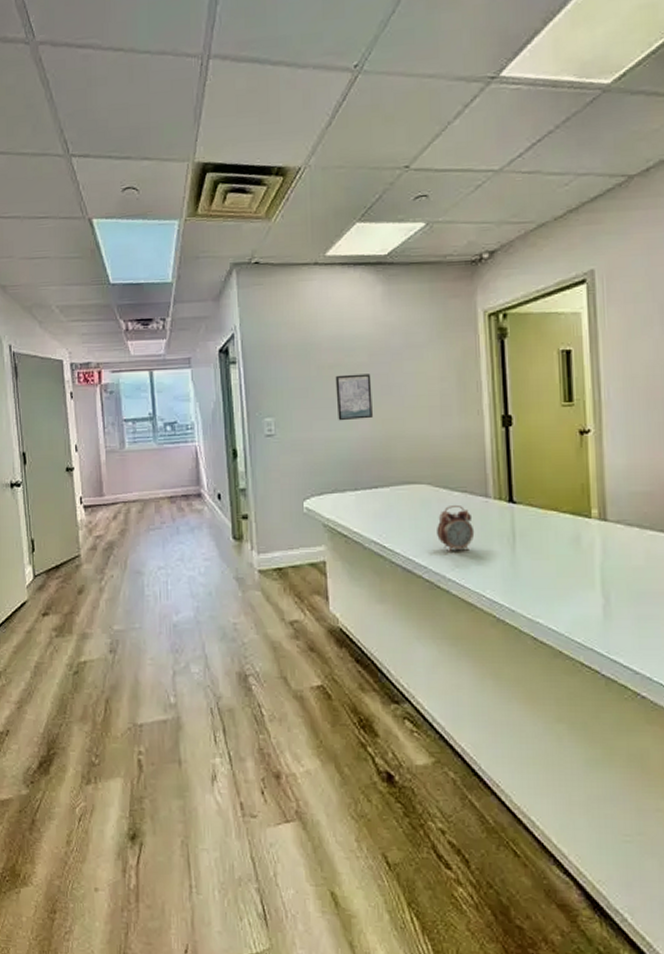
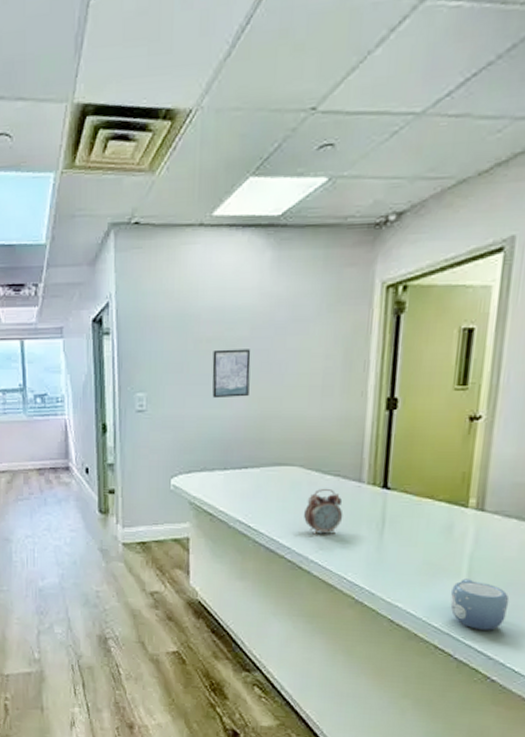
mug: none [589,590,646,643] -> present [450,579,510,630]

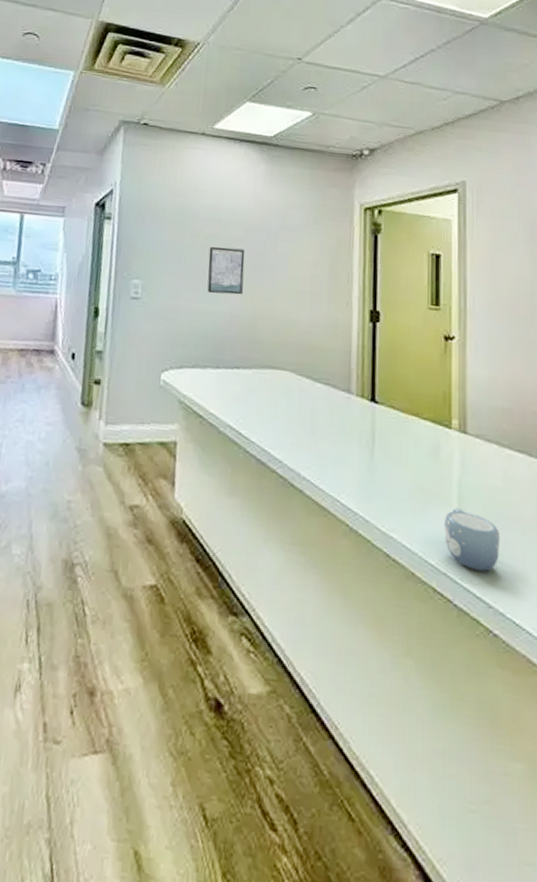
alarm clock: present [304,488,343,535] -> none [296,396,334,449]

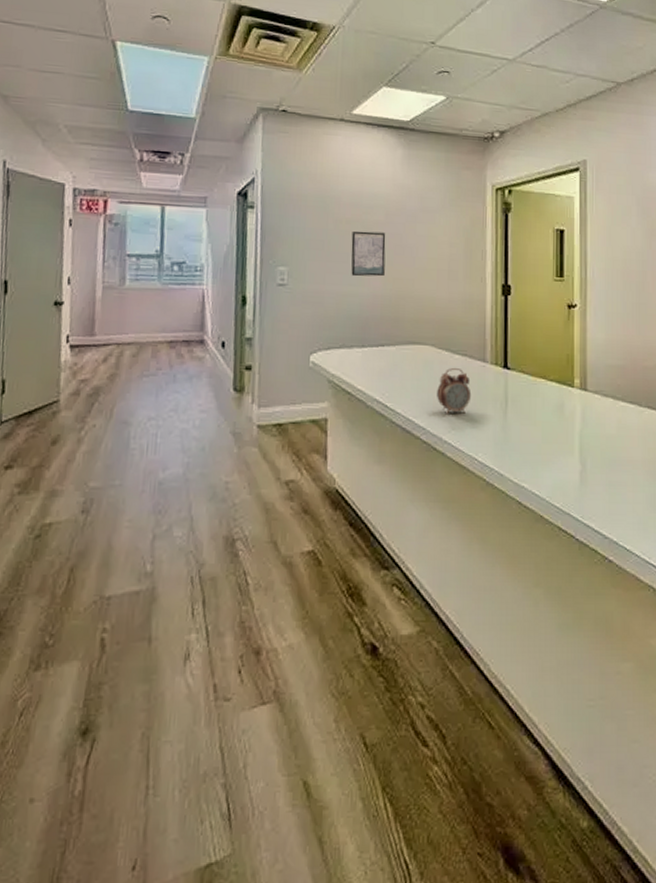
alarm clock: none [296,396,334,449] -> present [437,367,472,414]
mug: present [444,508,501,571] -> none [568,456,615,508]

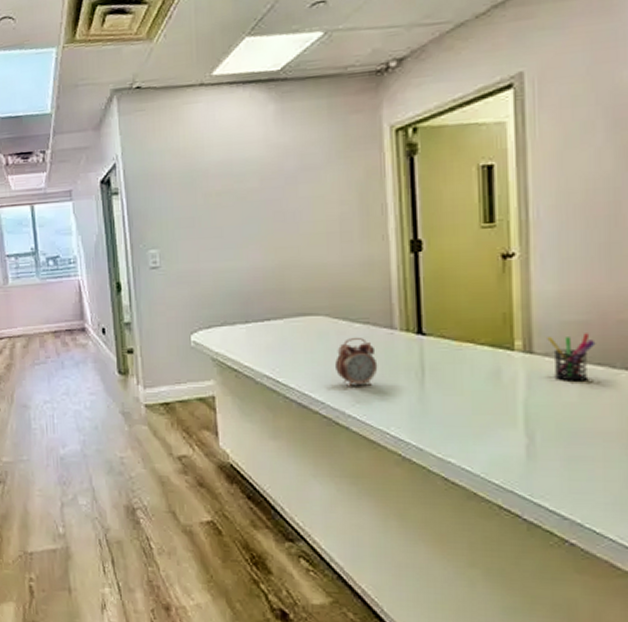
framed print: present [351,231,386,277] -> none [224,200,265,251]
pen holder: none [597,376,629,417] -> present [547,333,596,381]

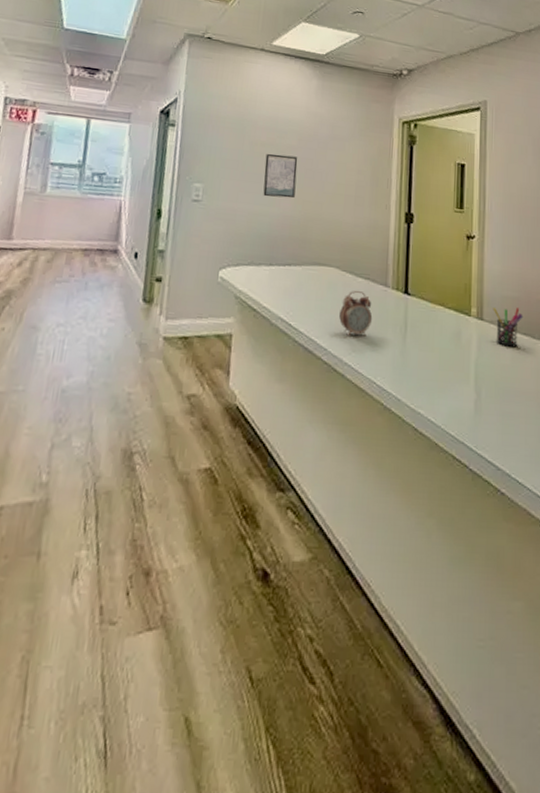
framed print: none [224,200,265,251] -> present [263,153,298,199]

